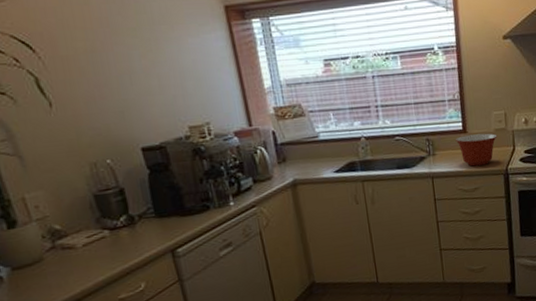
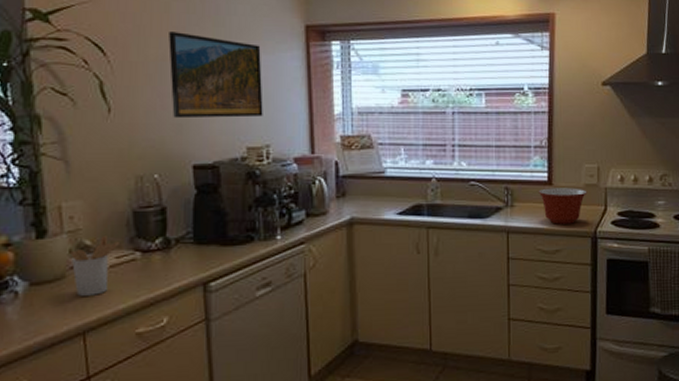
utensil holder: none [43,219,87,274] -> present [70,236,119,296]
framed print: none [93,22,199,106] -> present [169,32,263,119]

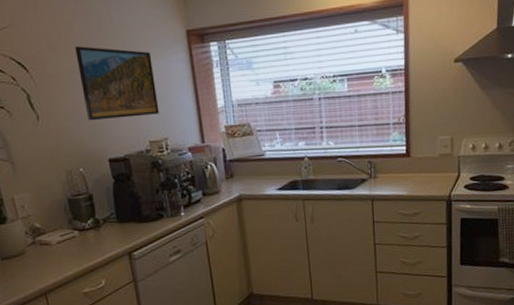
utensil holder: present [70,236,119,296] -> none [26,220,61,266]
mixing bowl: present [538,188,587,224] -> none [398,158,442,191]

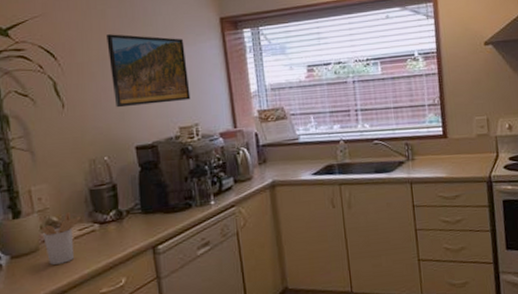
utensil holder: none [26,220,61,266] -> present [41,212,80,265]

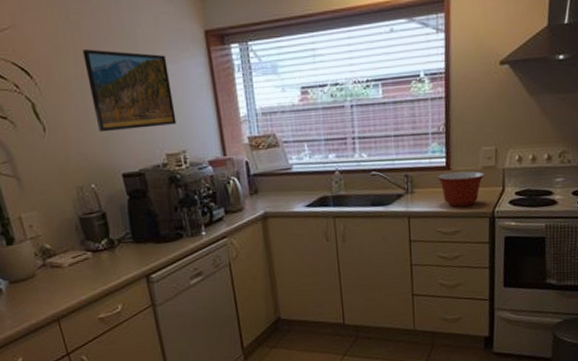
utensil holder: present [41,212,80,265] -> none [36,240,73,290]
mixing bowl: none [435,139,480,173] -> present [437,171,485,207]

